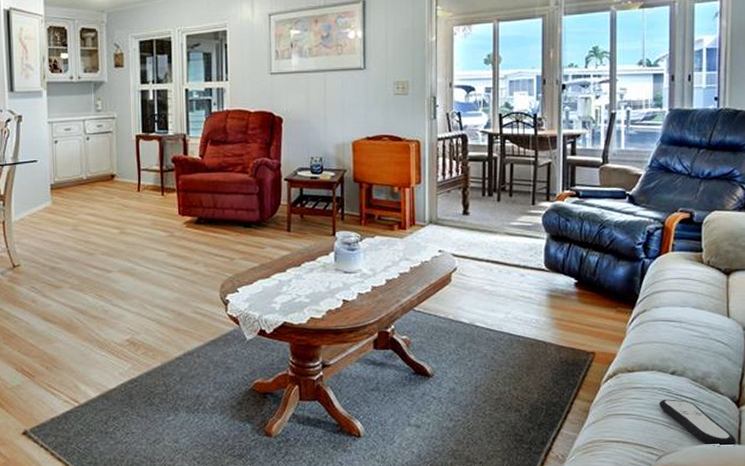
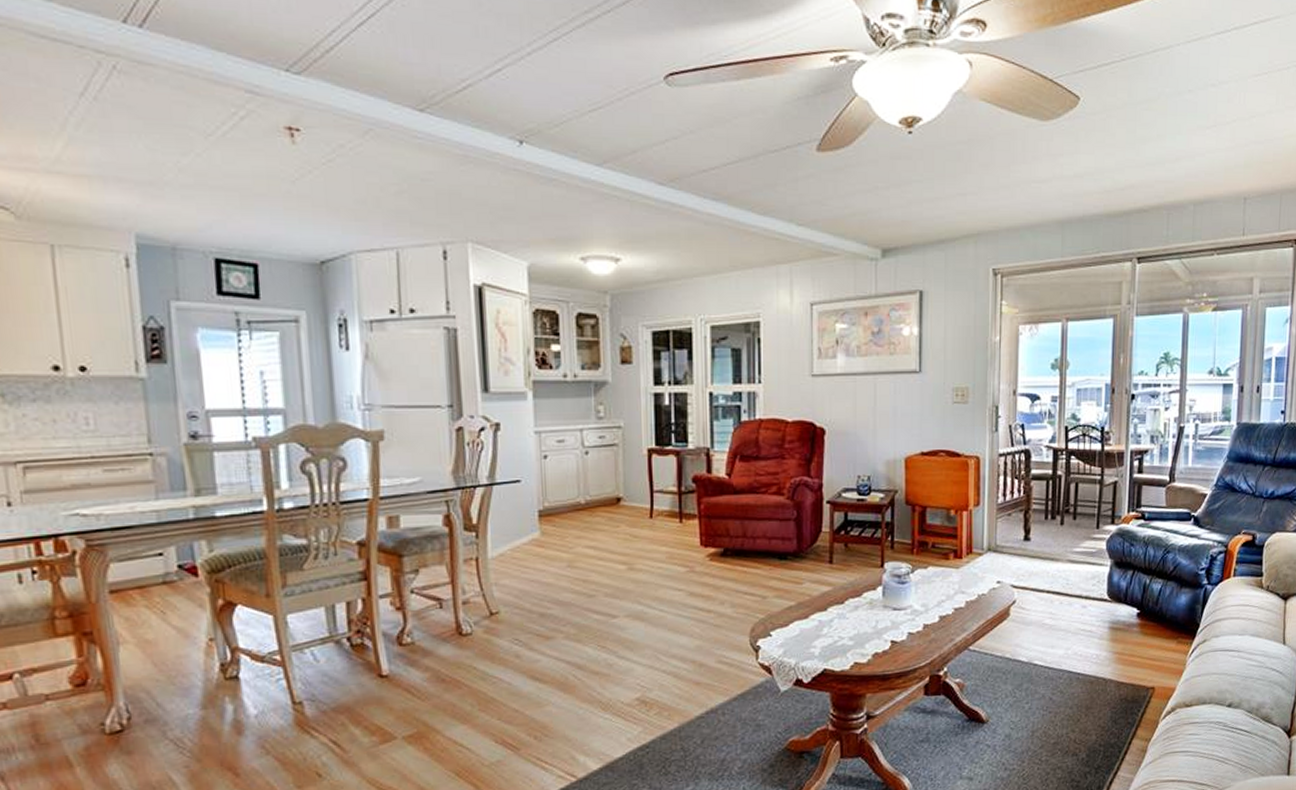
remote control: present [659,399,737,447] -> none [1214,732,1286,780]

